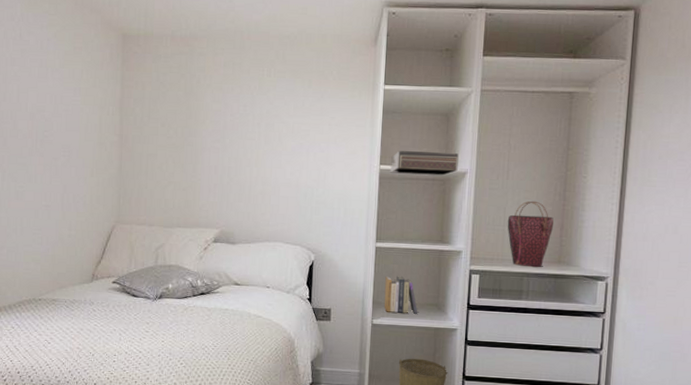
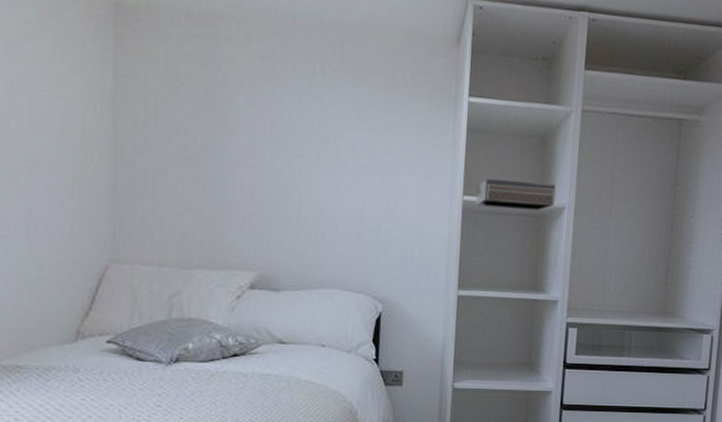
books: present [384,275,418,314] -> none [467,330,507,375]
handbag: present [507,201,554,267] -> none [608,243,659,319]

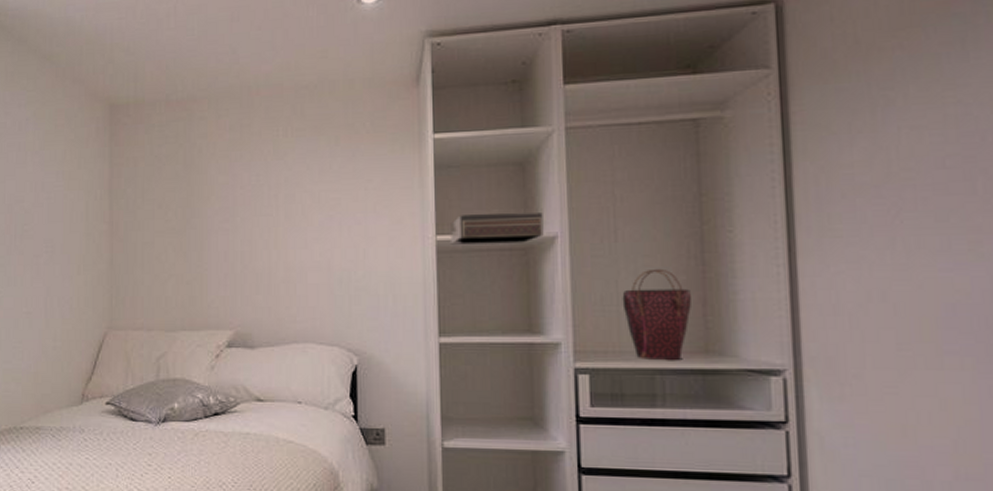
handbag: none [608,243,659,319] -> present [622,268,691,360]

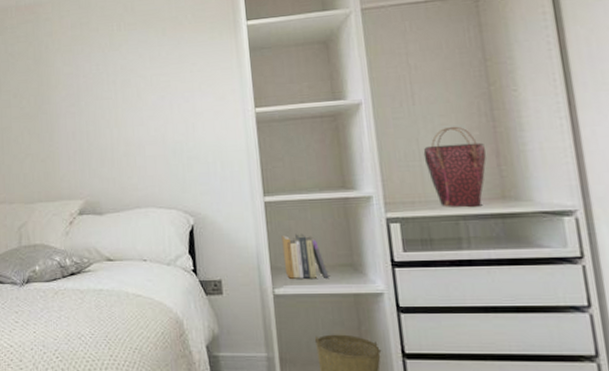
decorative box: present [450,211,544,245] -> none [267,82,349,115]
books: none [456,381,506,432] -> present [281,233,329,279]

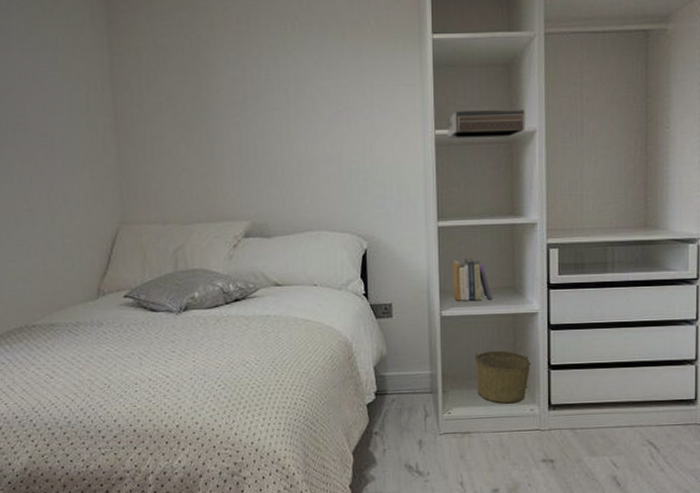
decorative box: none [267,82,349,115] -> present [447,109,525,138]
handbag: present [423,126,486,207] -> none [585,158,636,234]

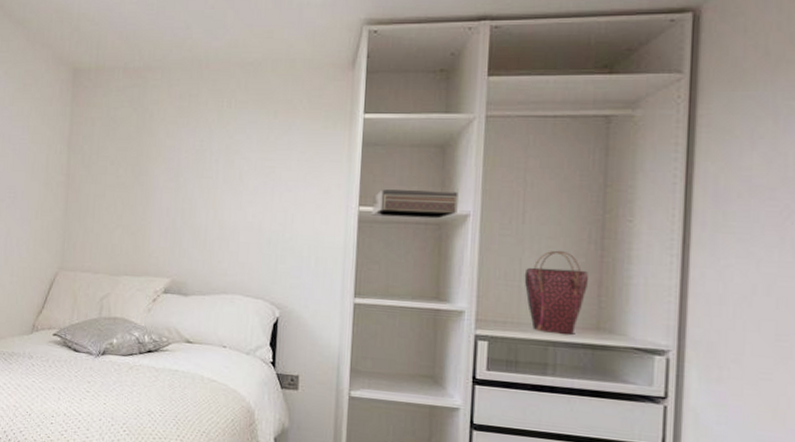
books: present [452,258,492,301] -> none [364,338,408,387]
handbag: none [585,158,636,234] -> present [524,250,588,334]

